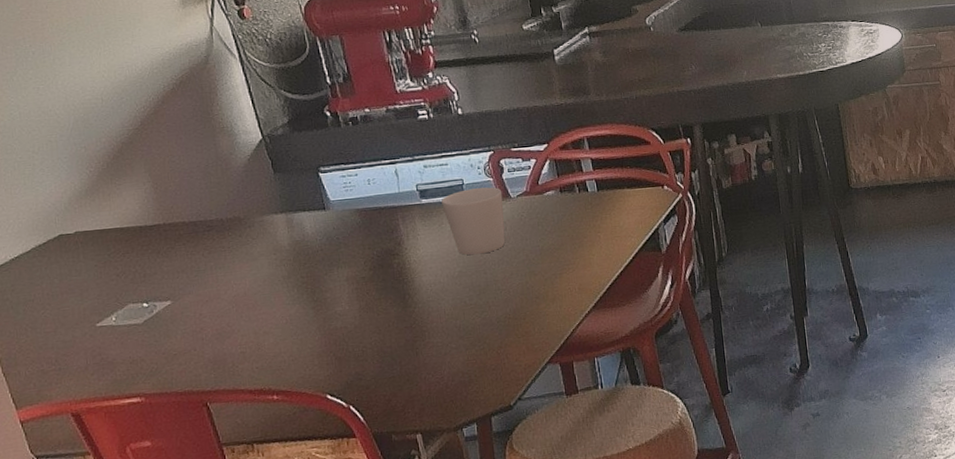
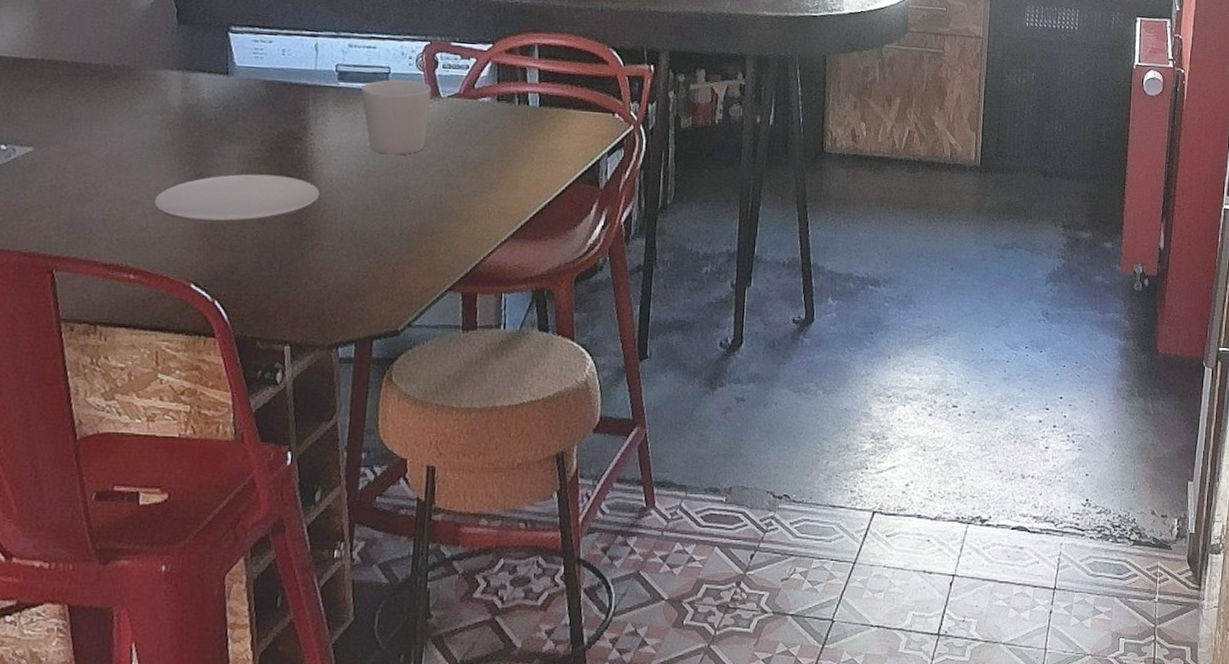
plate: none [282,288,423,342] -> present [154,174,320,224]

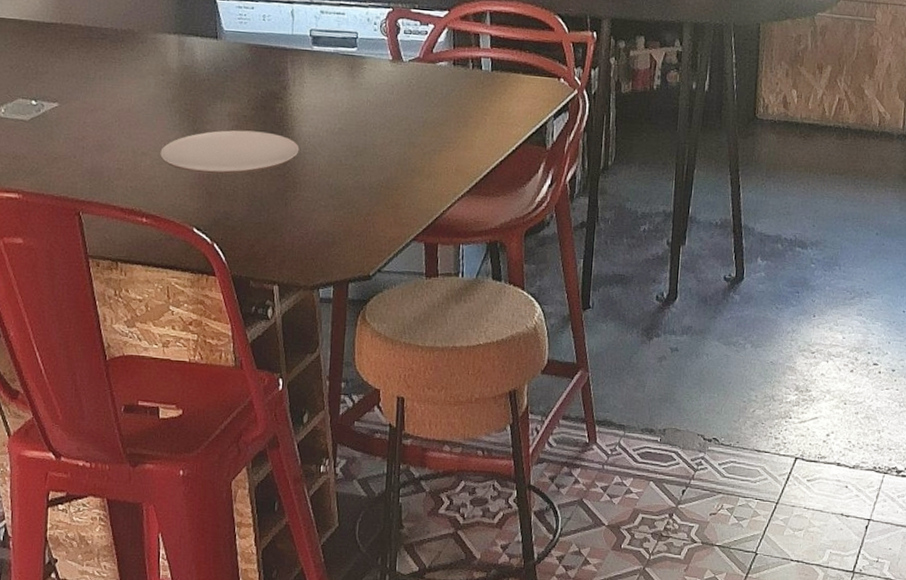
cup: present [361,79,432,155] -> none [333,44,395,115]

